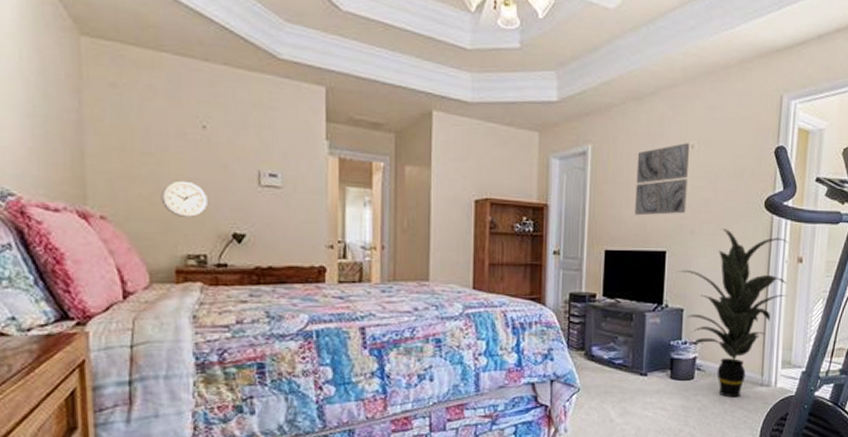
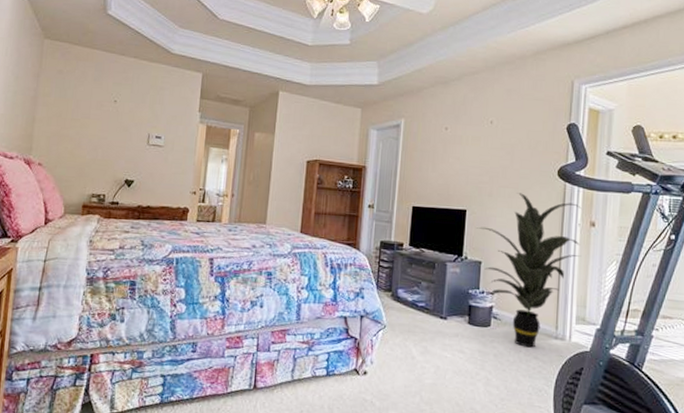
wall clock: present [161,180,207,217] -> none [80,139,111,166]
wall art: present [635,143,690,216] -> none [439,119,490,179]

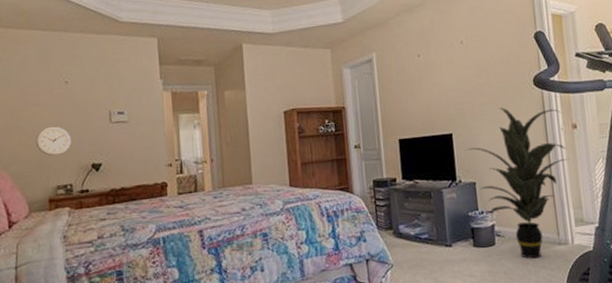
wall clock: none [80,139,111,166] -> present [35,126,71,156]

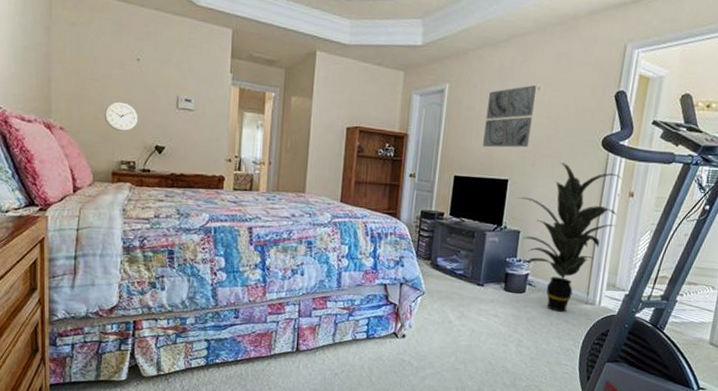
wall art: none [415,40,465,107] -> present [483,85,537,148]

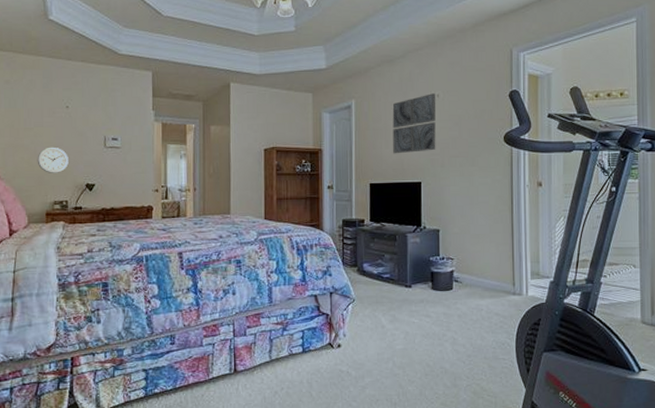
indoor plant: present [517,162,622,312] -> none [432,161,530,306]

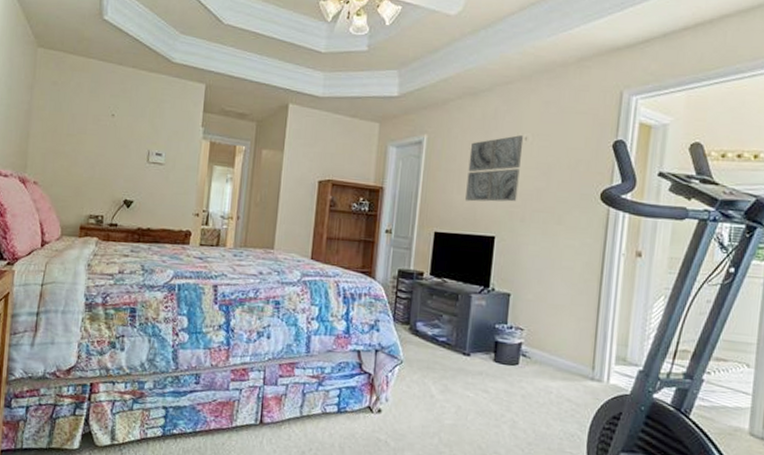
wall clock: present [37,146,69,173] -> none [76,156,109,185]

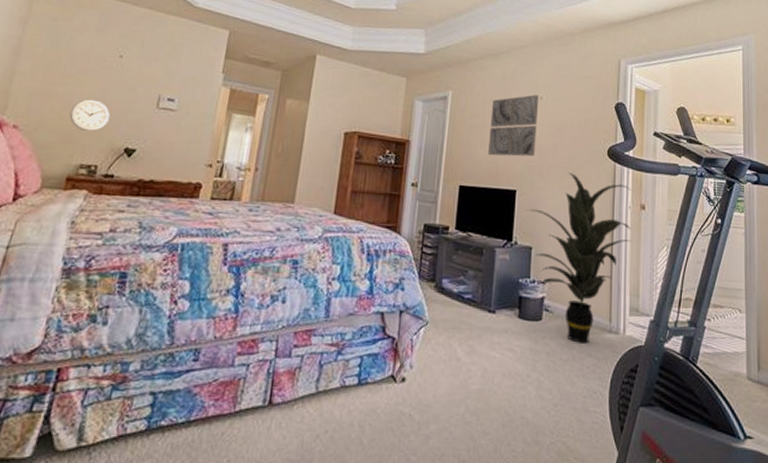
wall clock: none [76,156,109,185] -> present [69,99,110,131]
indoor plant: none [506,218,627,389] -> present [527,173,632,344]

